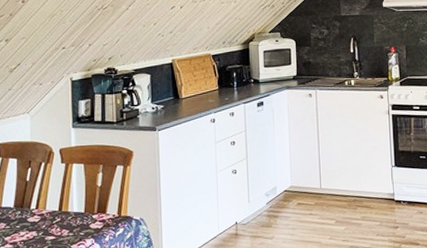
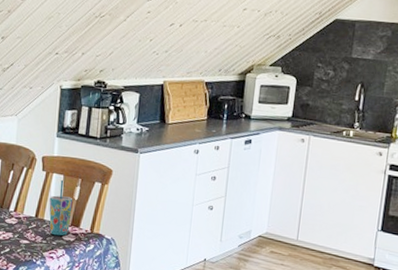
cup: none [72,168,97,226] -> present [49,179,73,236]

